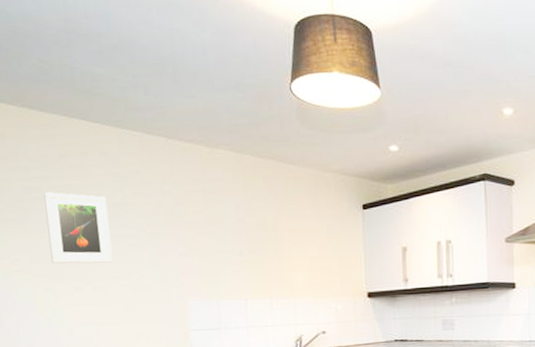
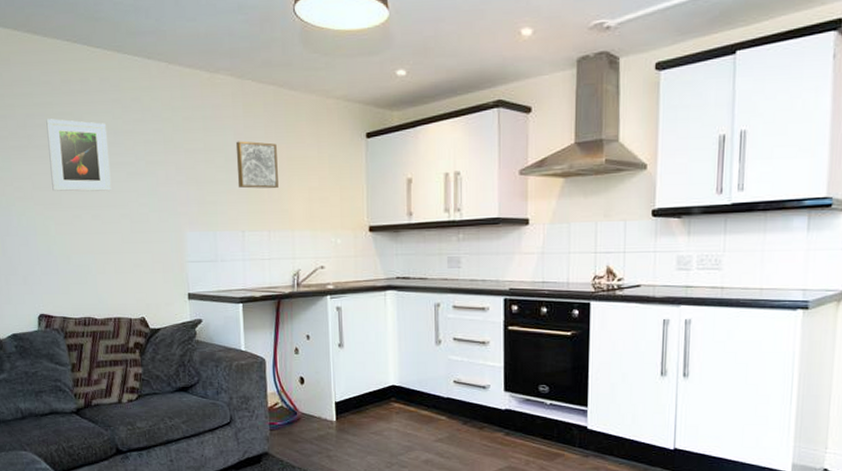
wall art: none [236,212,280,259] -> present [235,141,278,189]

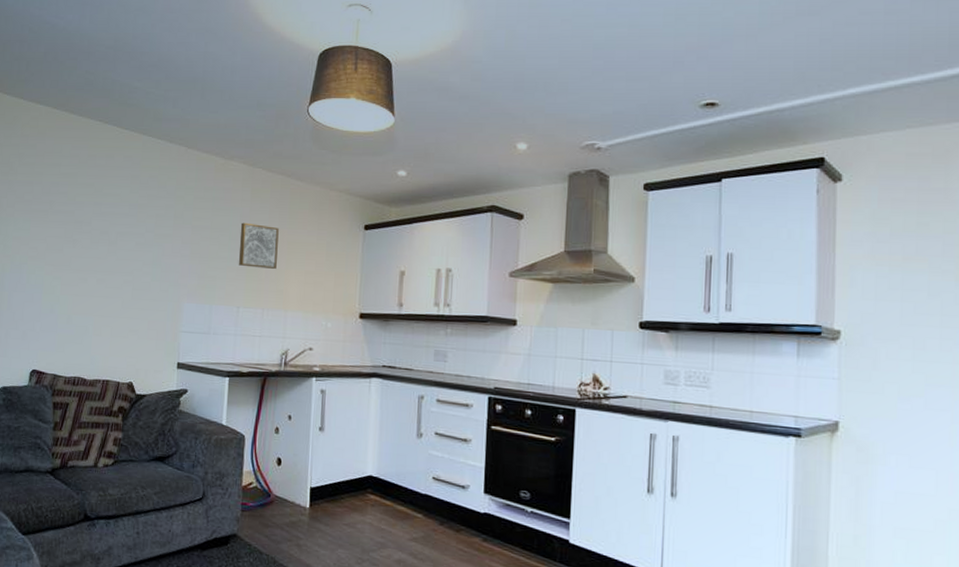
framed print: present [46,119,112,192] -> none [64,188,124,259]

